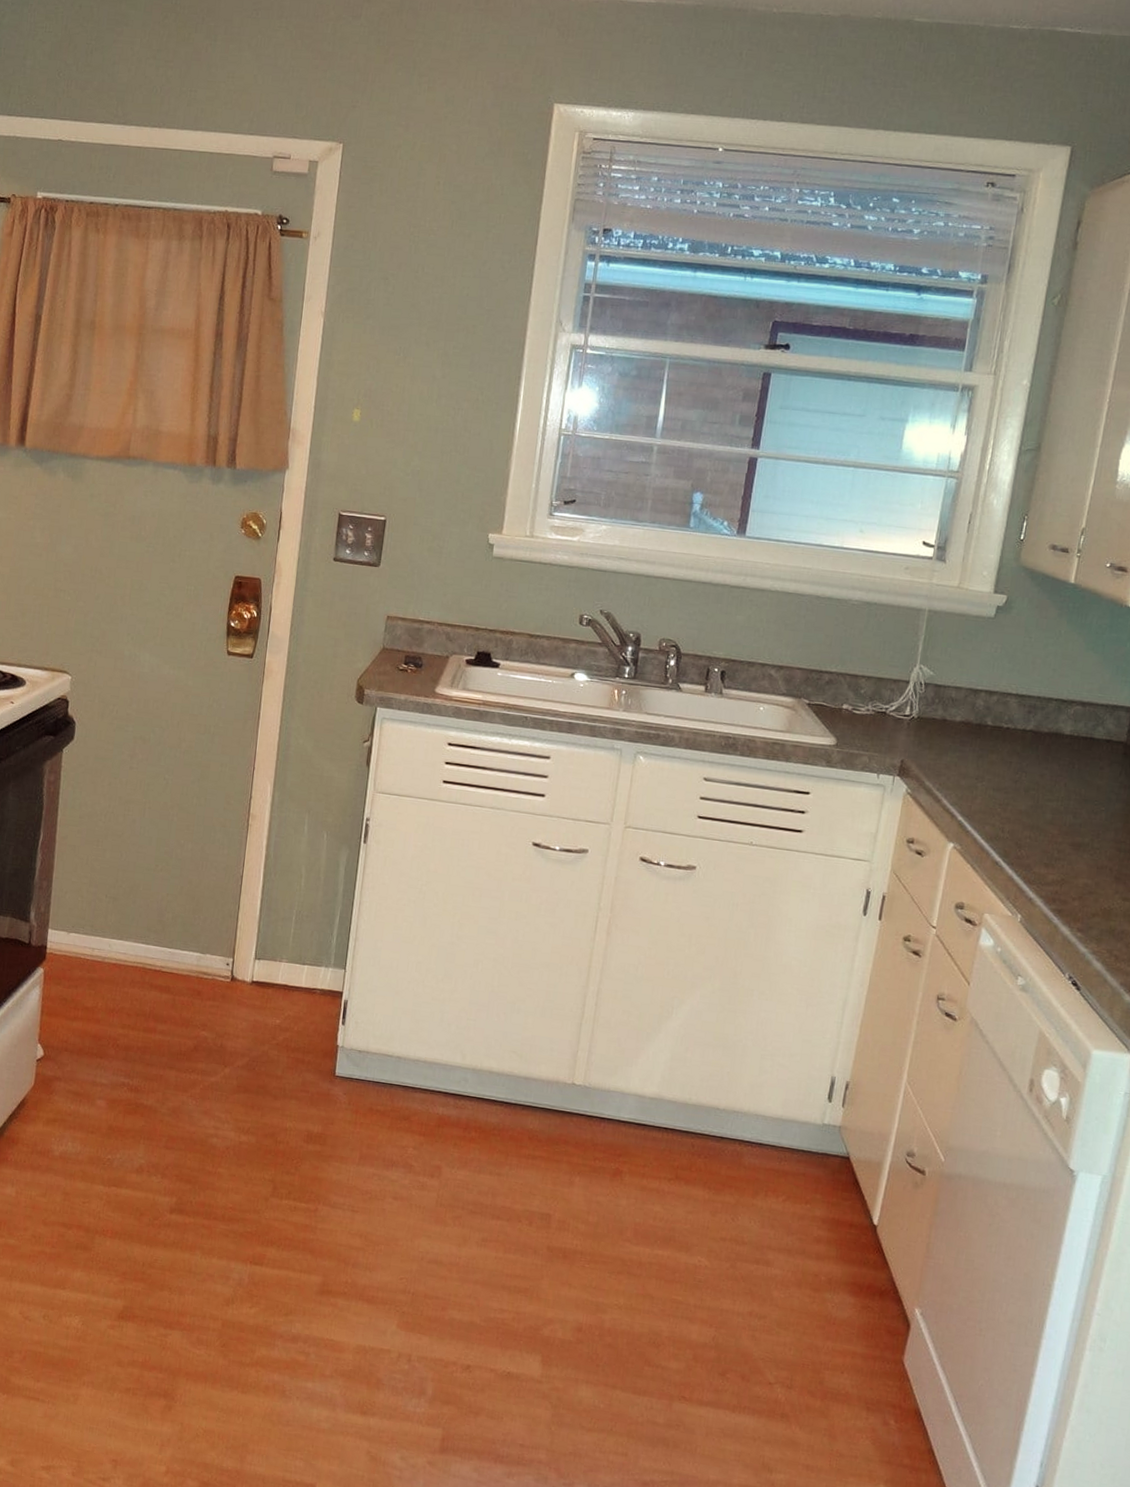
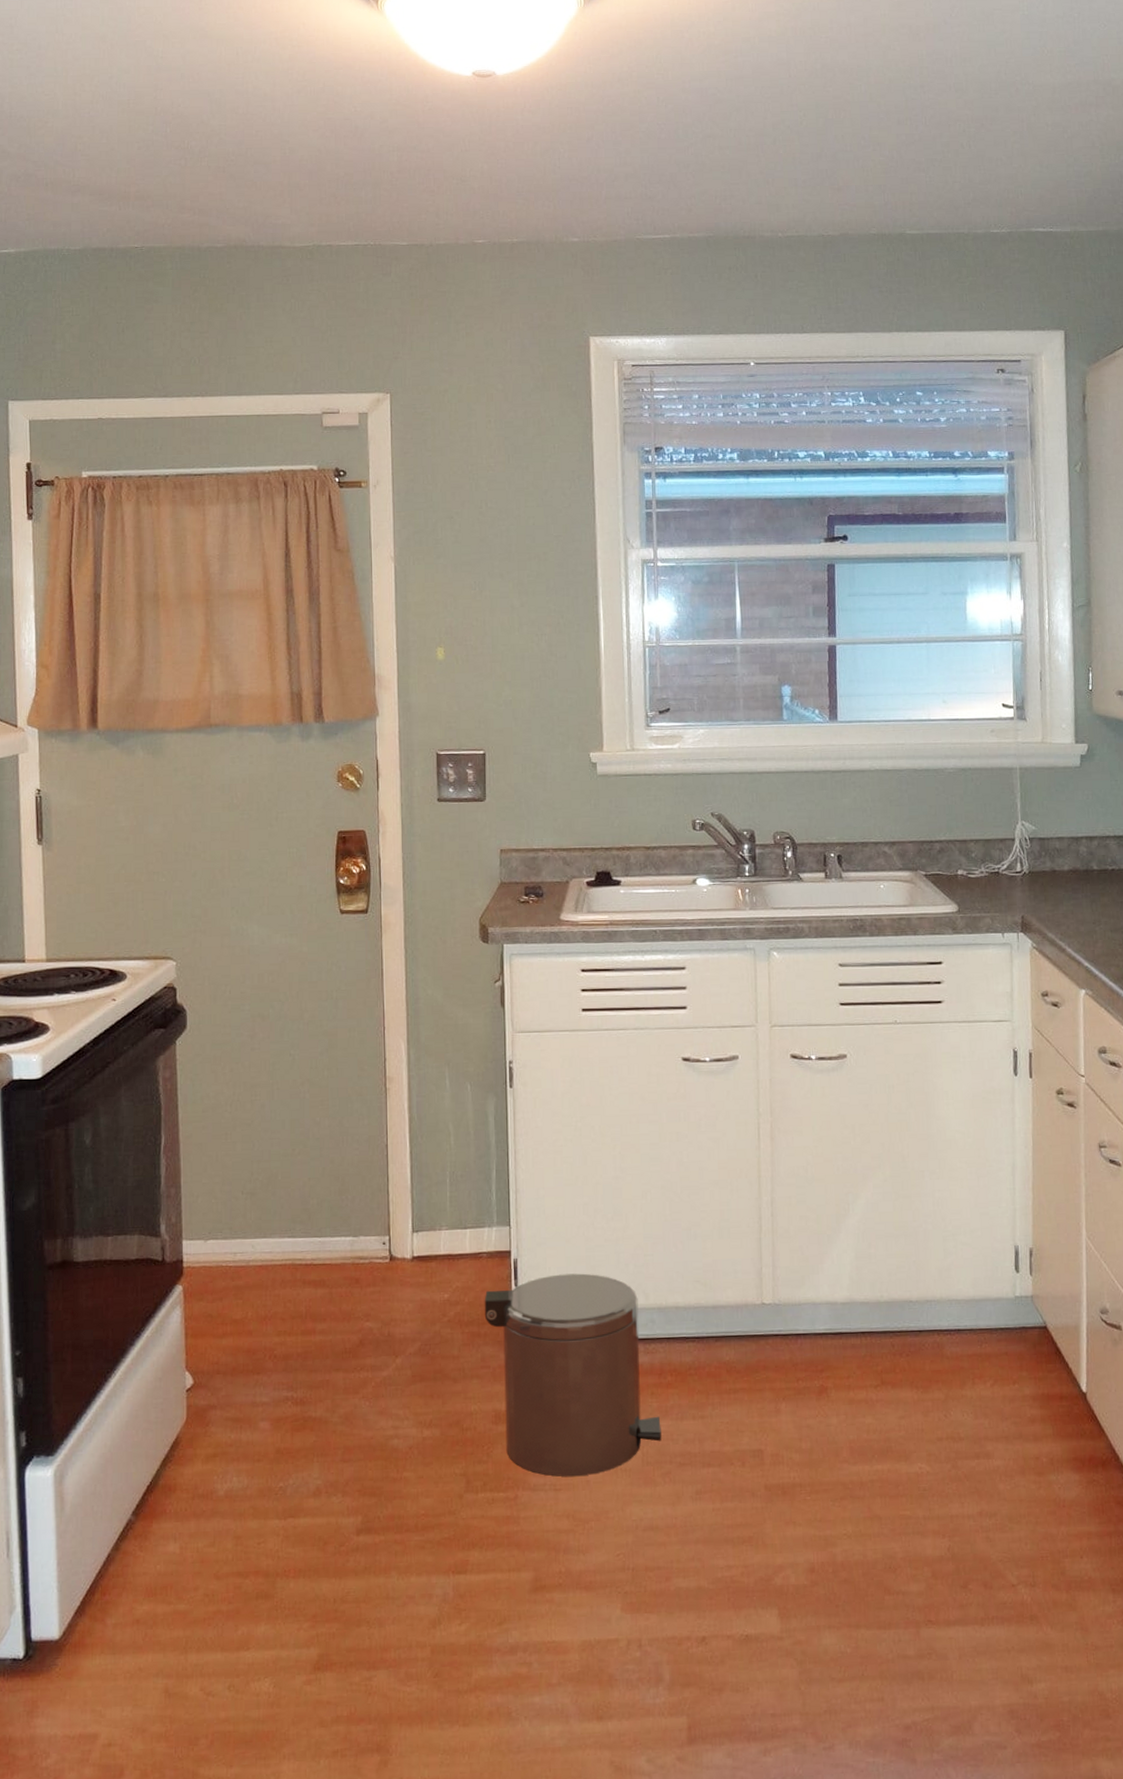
trash can: none [310,1021,459,1205] -> present [484,1273,662,1477]

